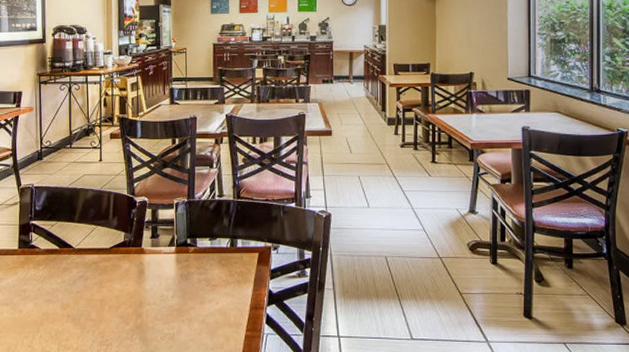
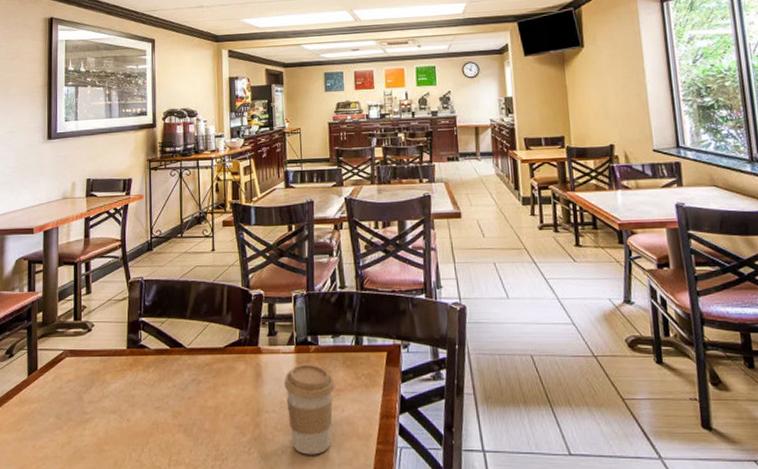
coffee cup: none [164,263,211,341] -> present [284,364,335,455]

